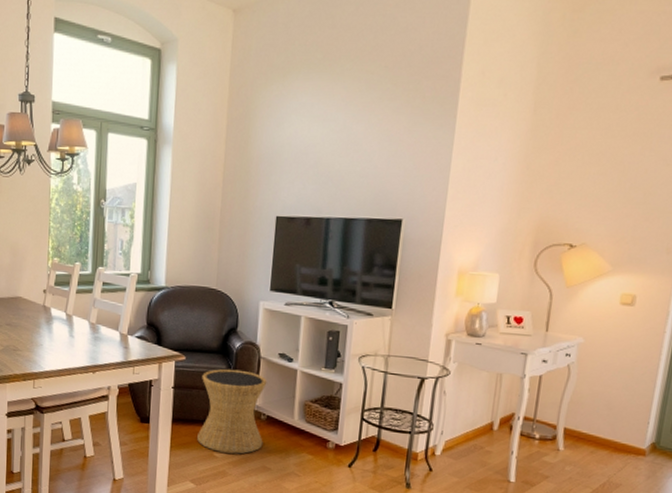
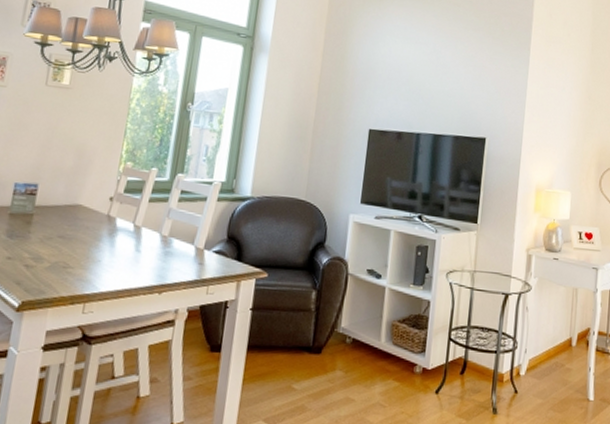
side table: present [197,369,267,454] -> none [274,287,354,385]

